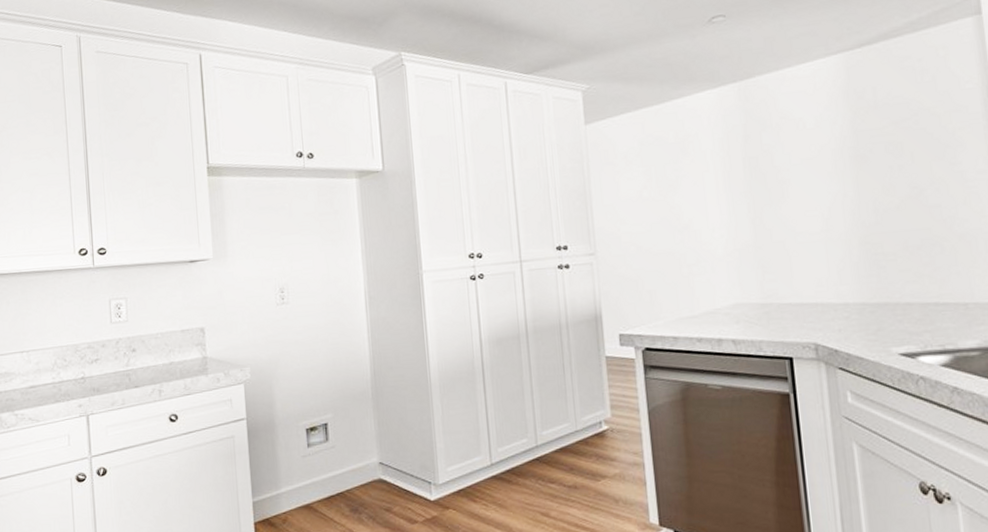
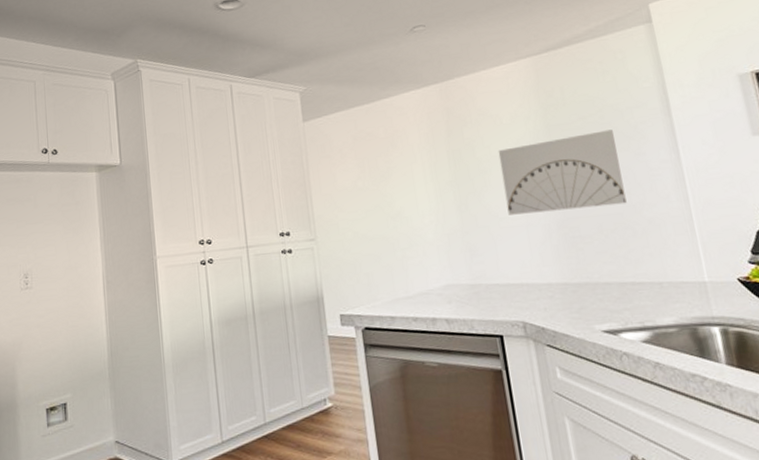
wall art: none [799,136,937,230] -> present [498,129,627,215]

